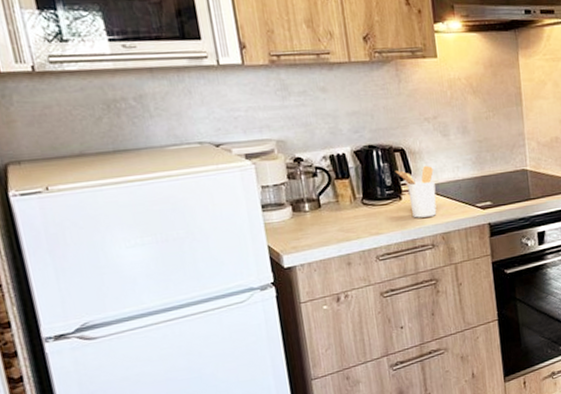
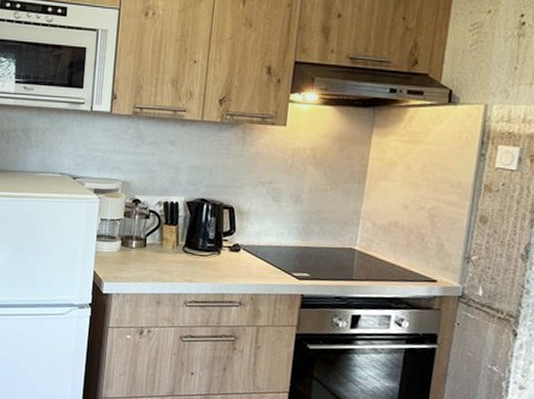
utensil holder: present [394,165,437,218] -> none [220,226,257,276]

